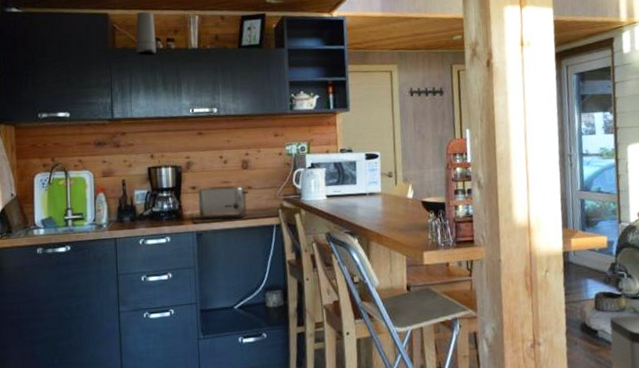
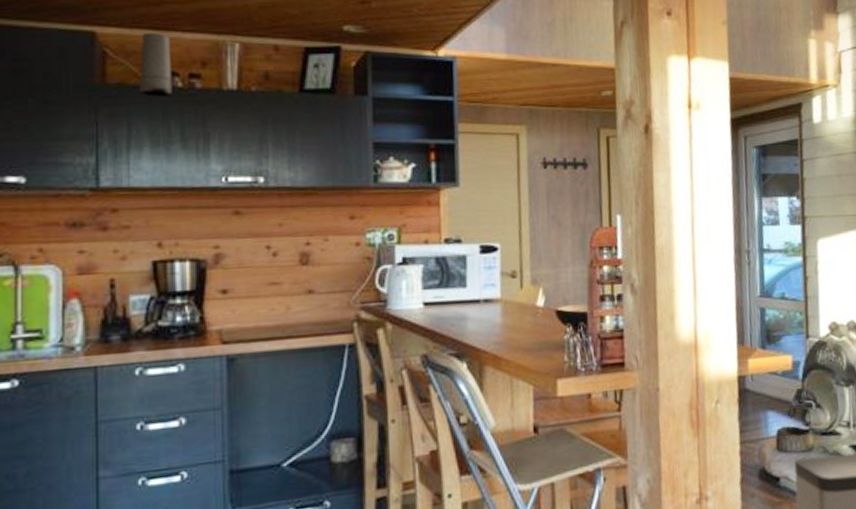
toaster: present [198,185,249,220] -> none [231,287,309,339]

